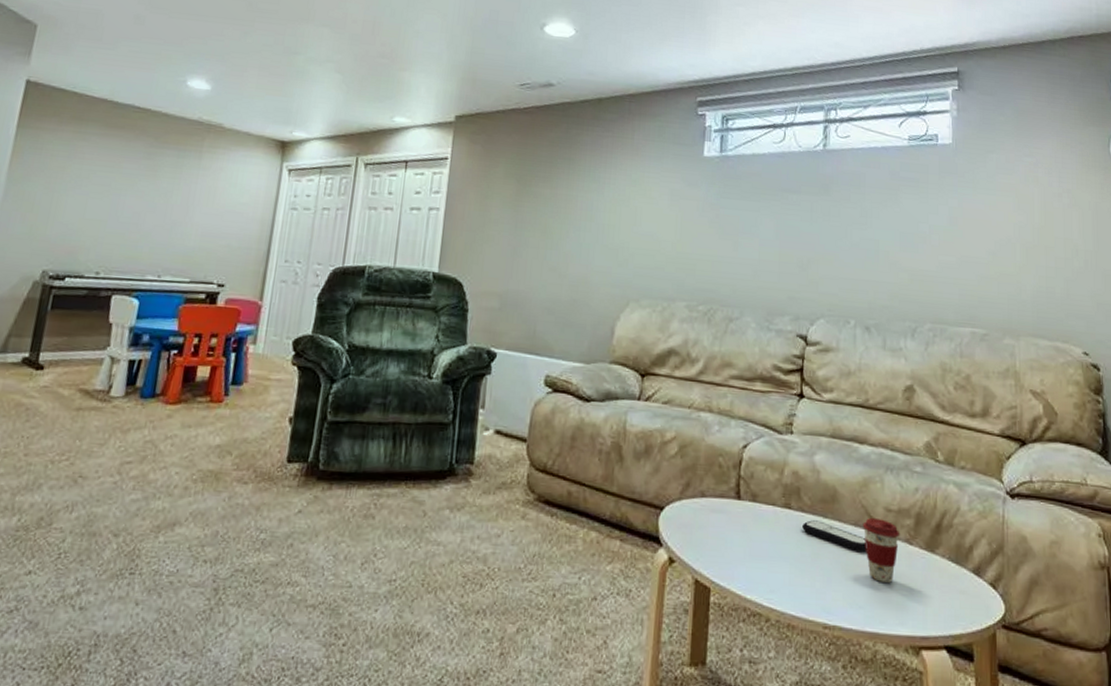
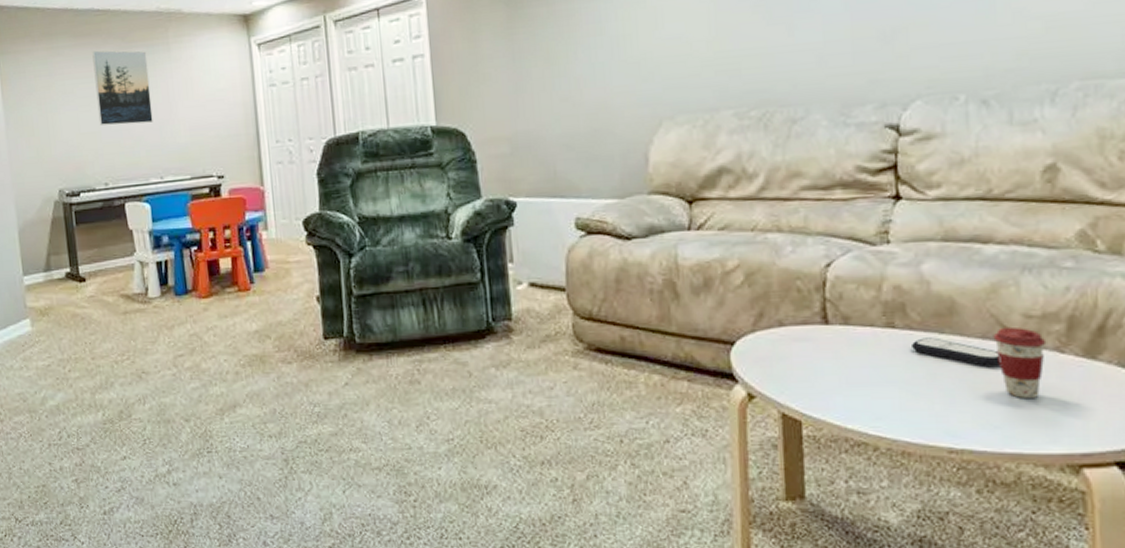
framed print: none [107,143,177,221] -> present [92,50,153,125]

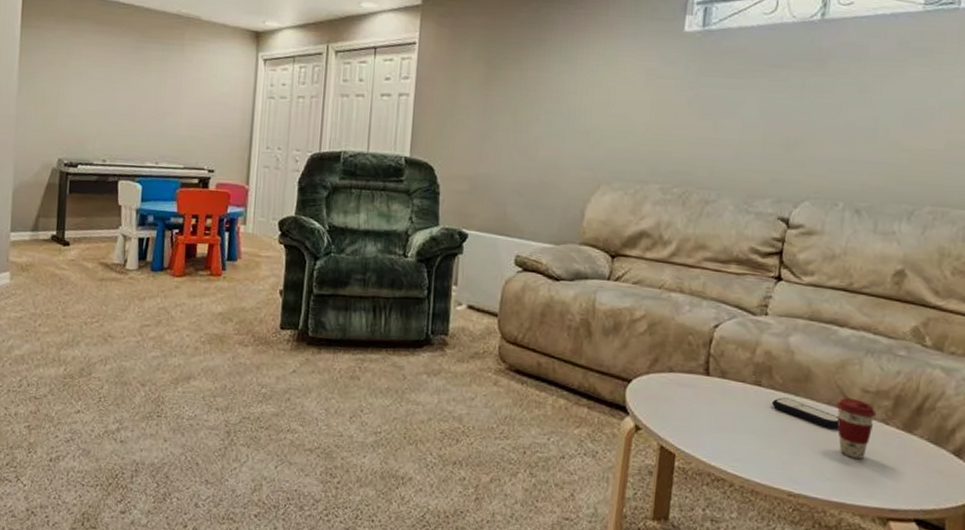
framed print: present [92,50,153,125] -> none [107,39,162,112]

